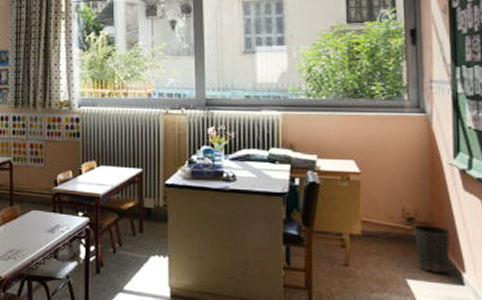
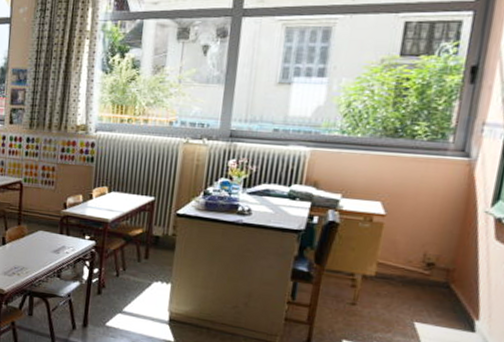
waste basket: present [414,224,450,273] -> none [429,270,470,320]

